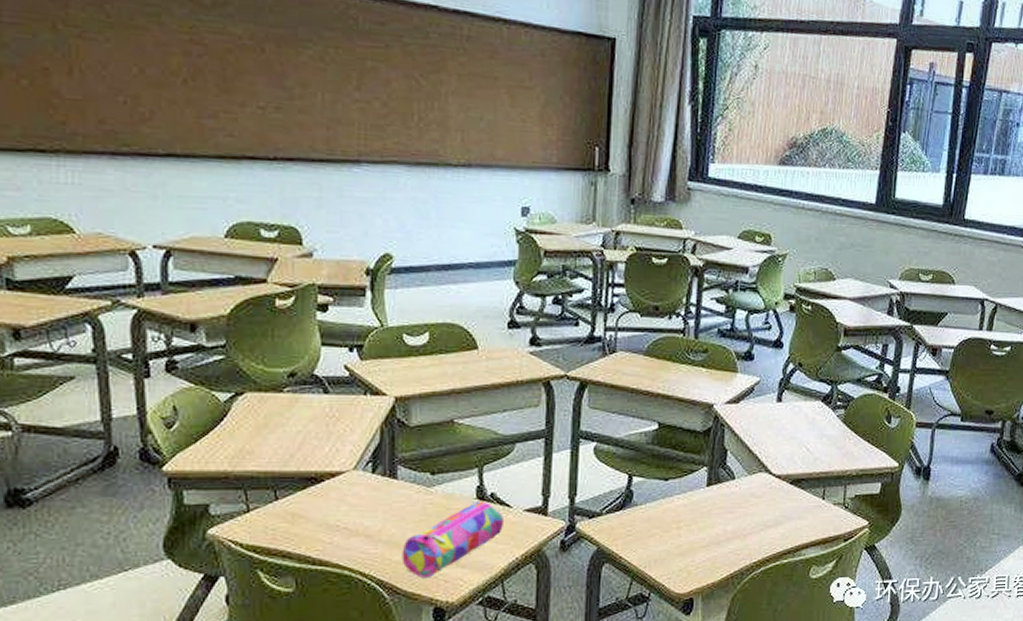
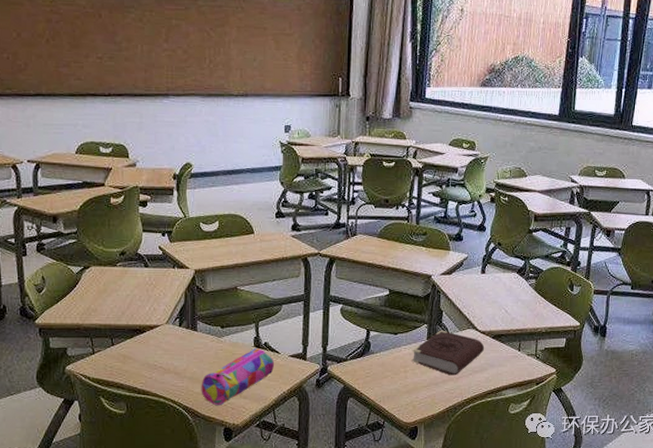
book: none [686,474,780,532] -> present [412,330,485,376]

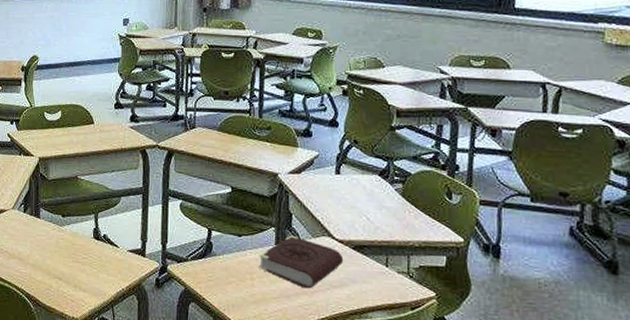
pencil case: present [201,348,275,406] -> none [42,240,114,297]

